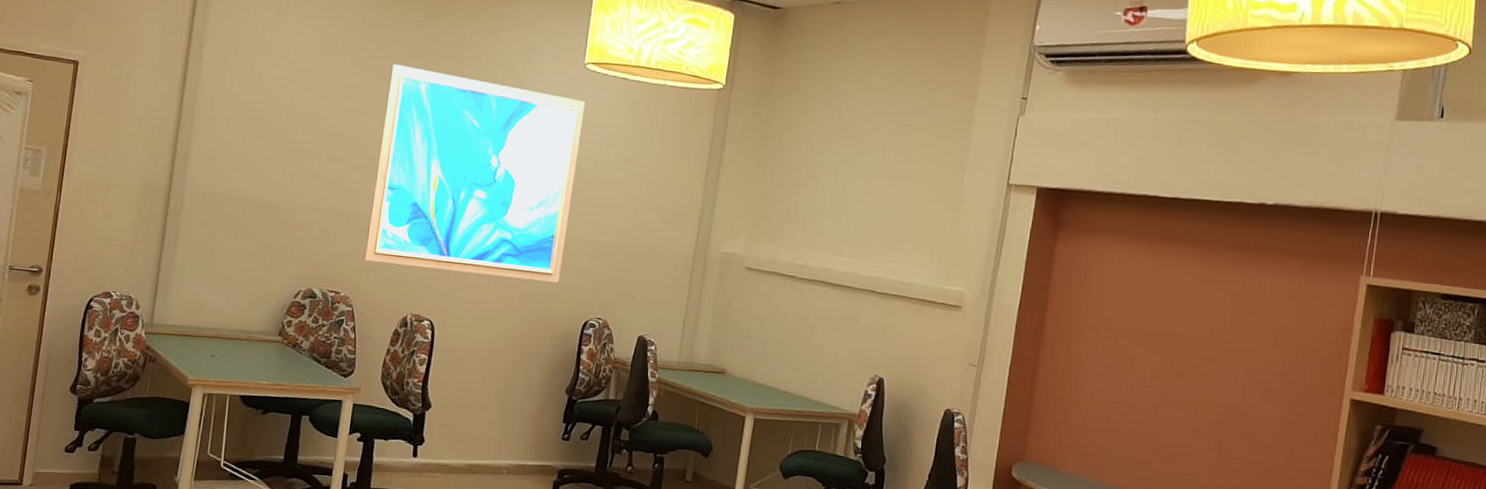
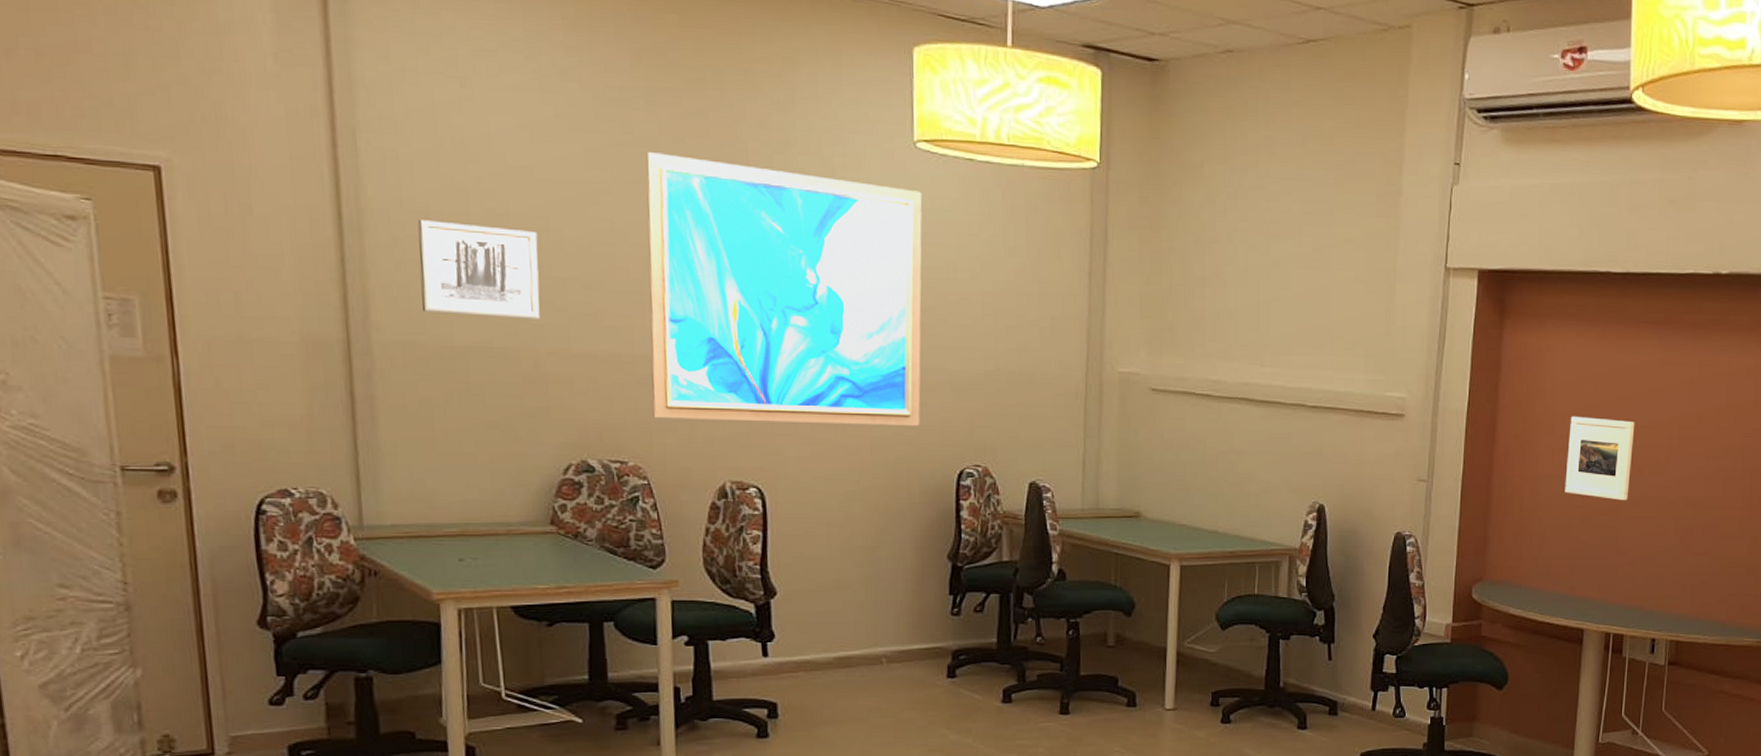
wall art: none [222,105,308,181] -> present [418,220,540,319]
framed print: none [1105,320,1177,402] -> present [1565,416,1635,501]

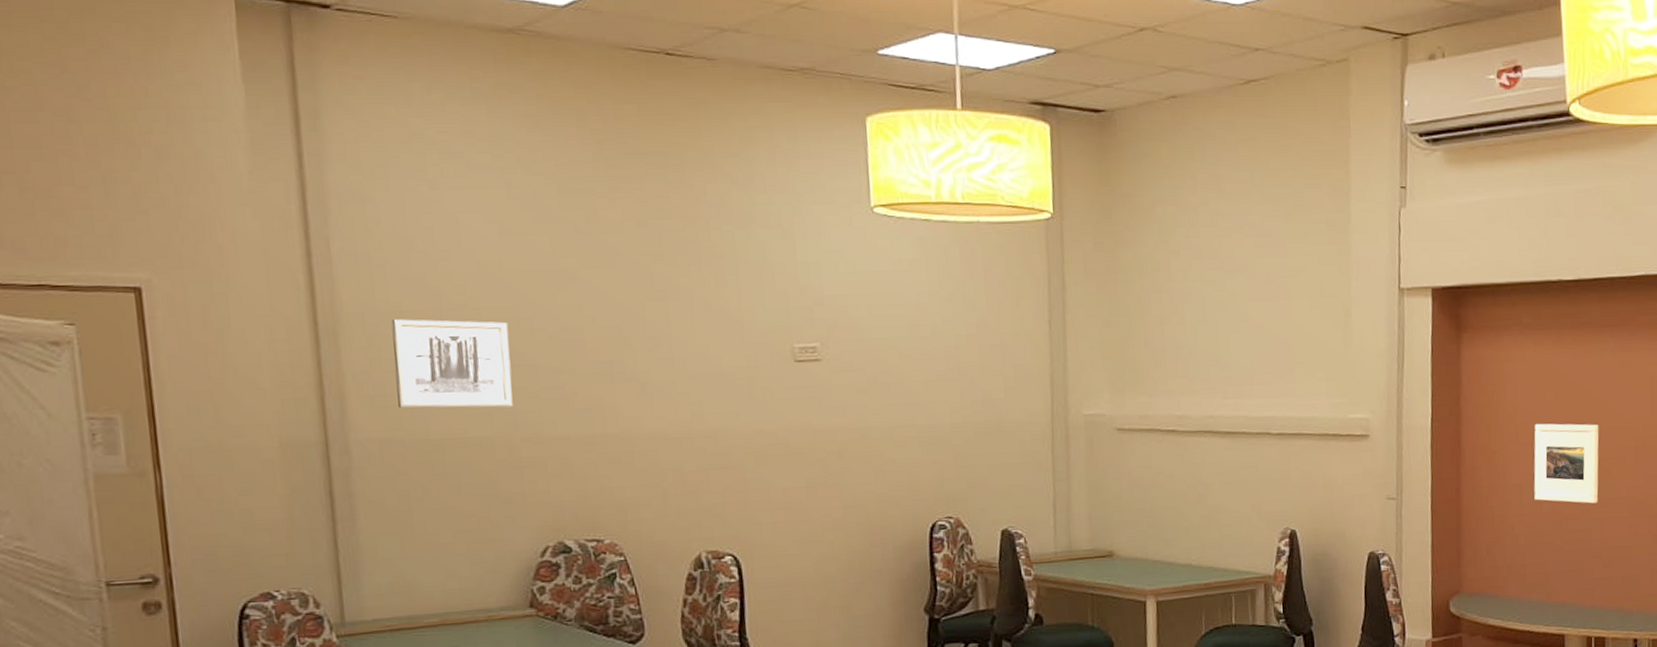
wall art: present [646,152,923,426] -> none [611,237,891,495]

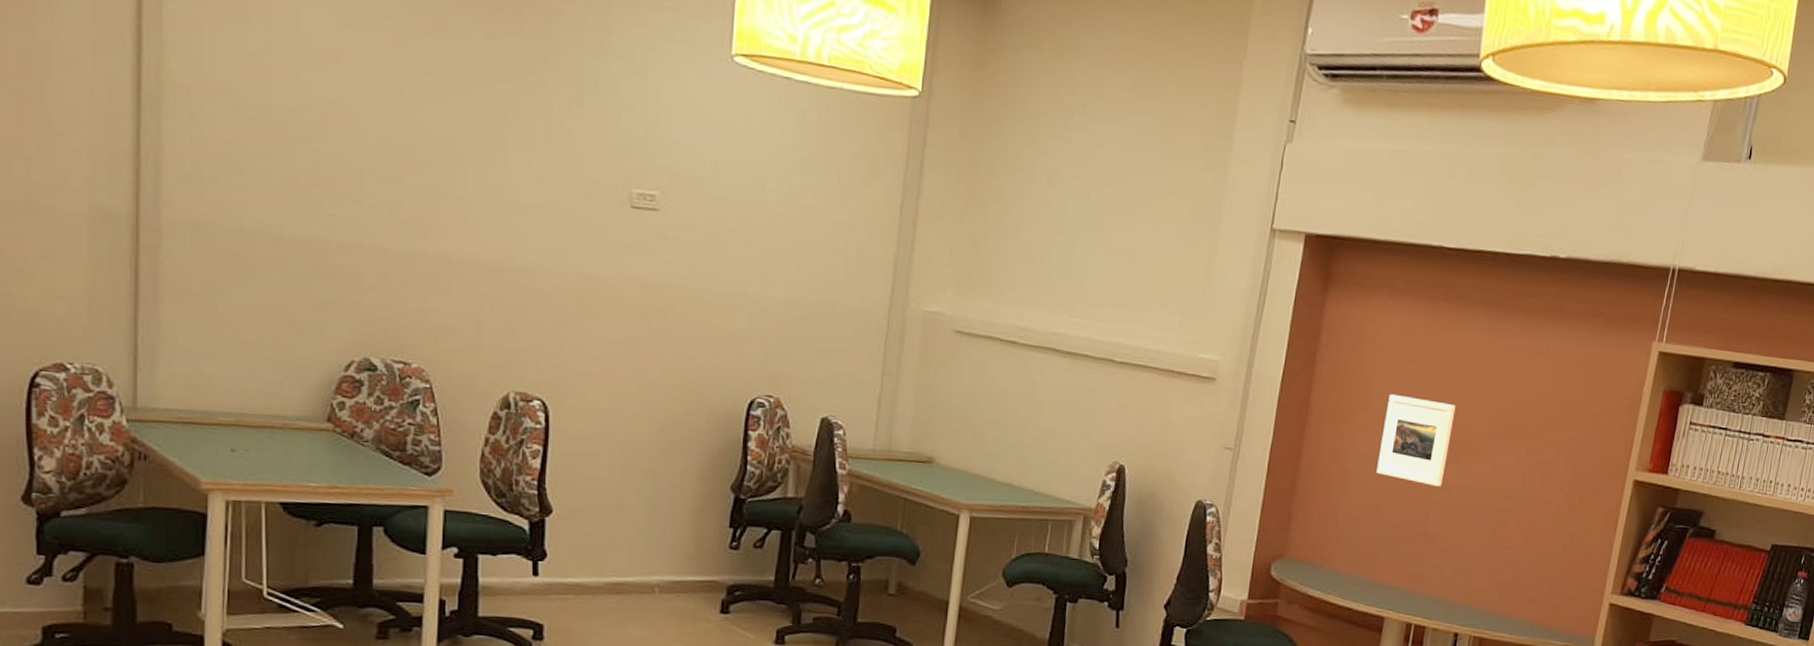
wall art: present [391,319,513,409] -> none [216,97,338,209]

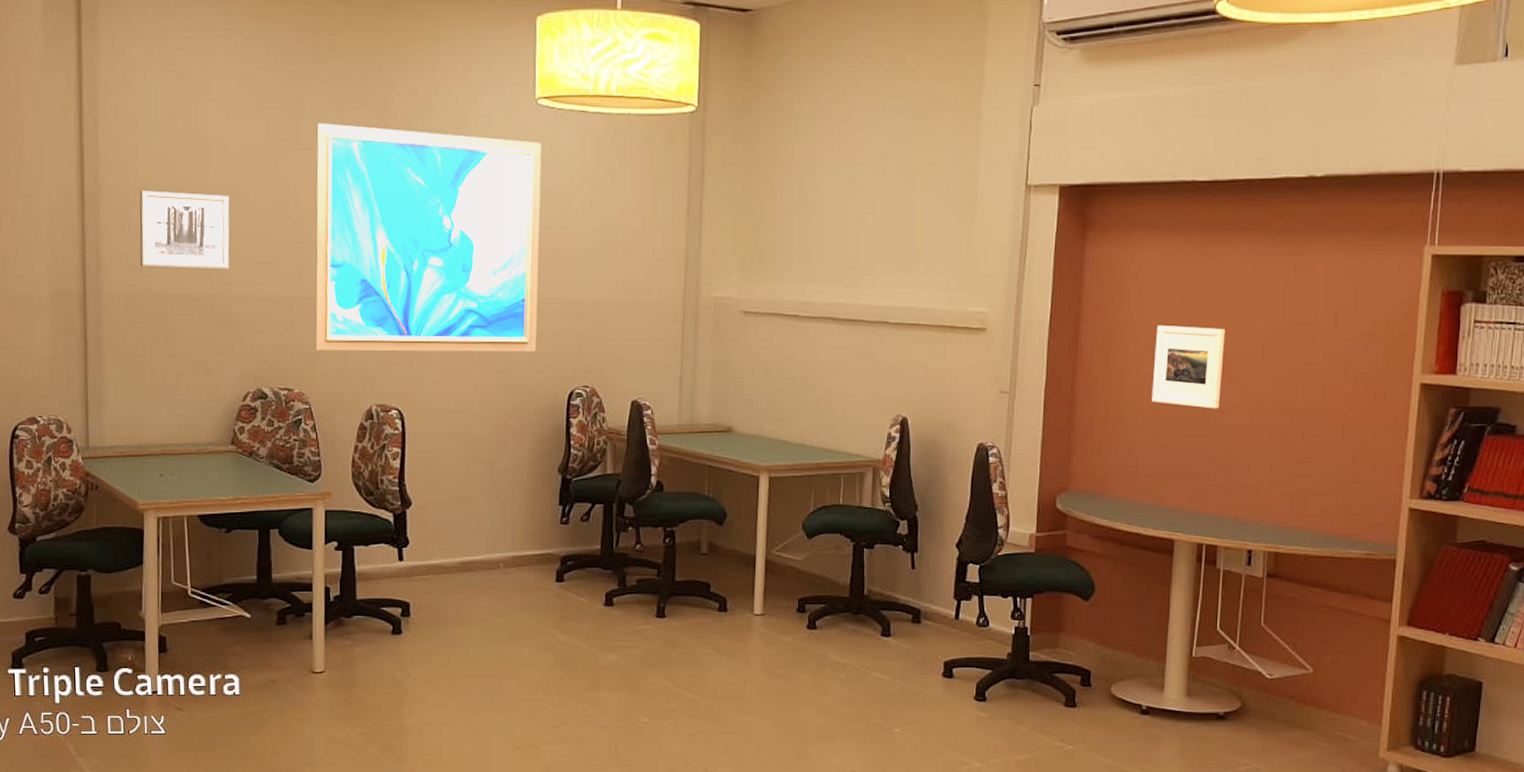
wall art: none [216,97,338,209] -> present [140,190,230,270]
wall art: none [441,45,736,350] -> present [315,123,542,352]

